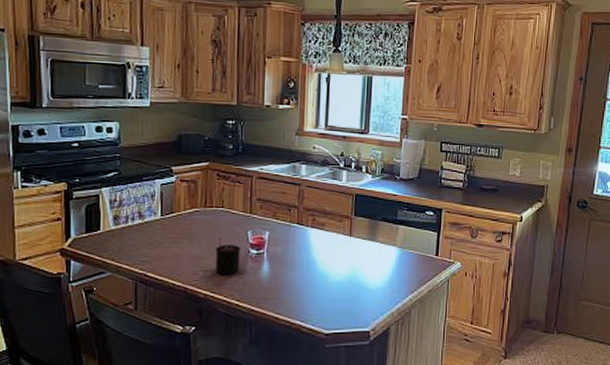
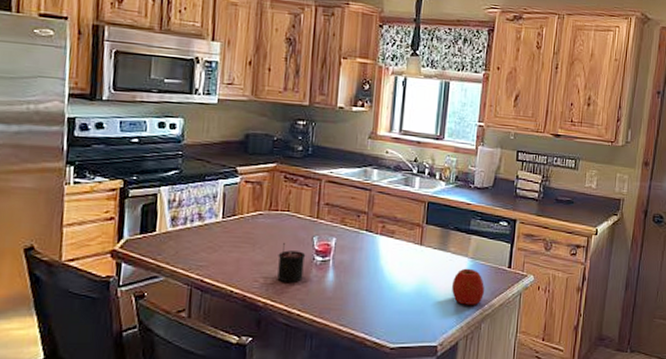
apple: none [382,257,413,292] -> present [452,268,484,305]

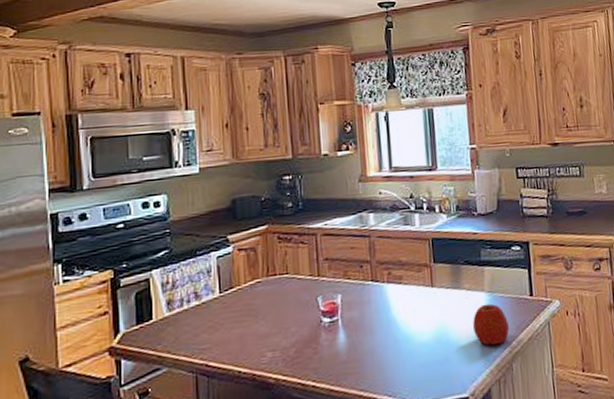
candle: present [277,243,306,282] -> none [283,309,313,353]

